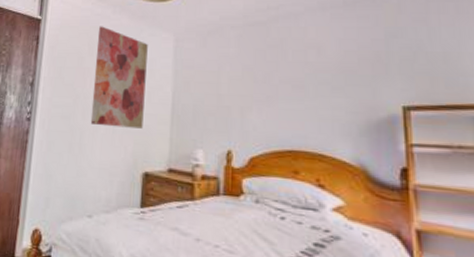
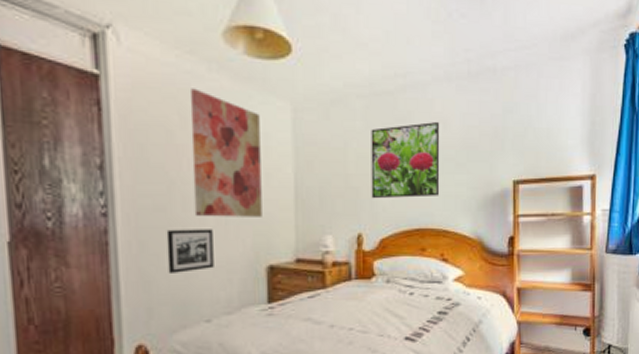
picture frame: none [65,134,102,171] -> present [166,229,214,273]
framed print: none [242,47,315,119] -> present [371,121,440,199]

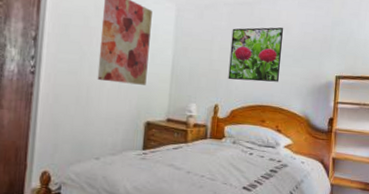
picture frame: present [166,229,214,273] -> none [72,88,109,121]

